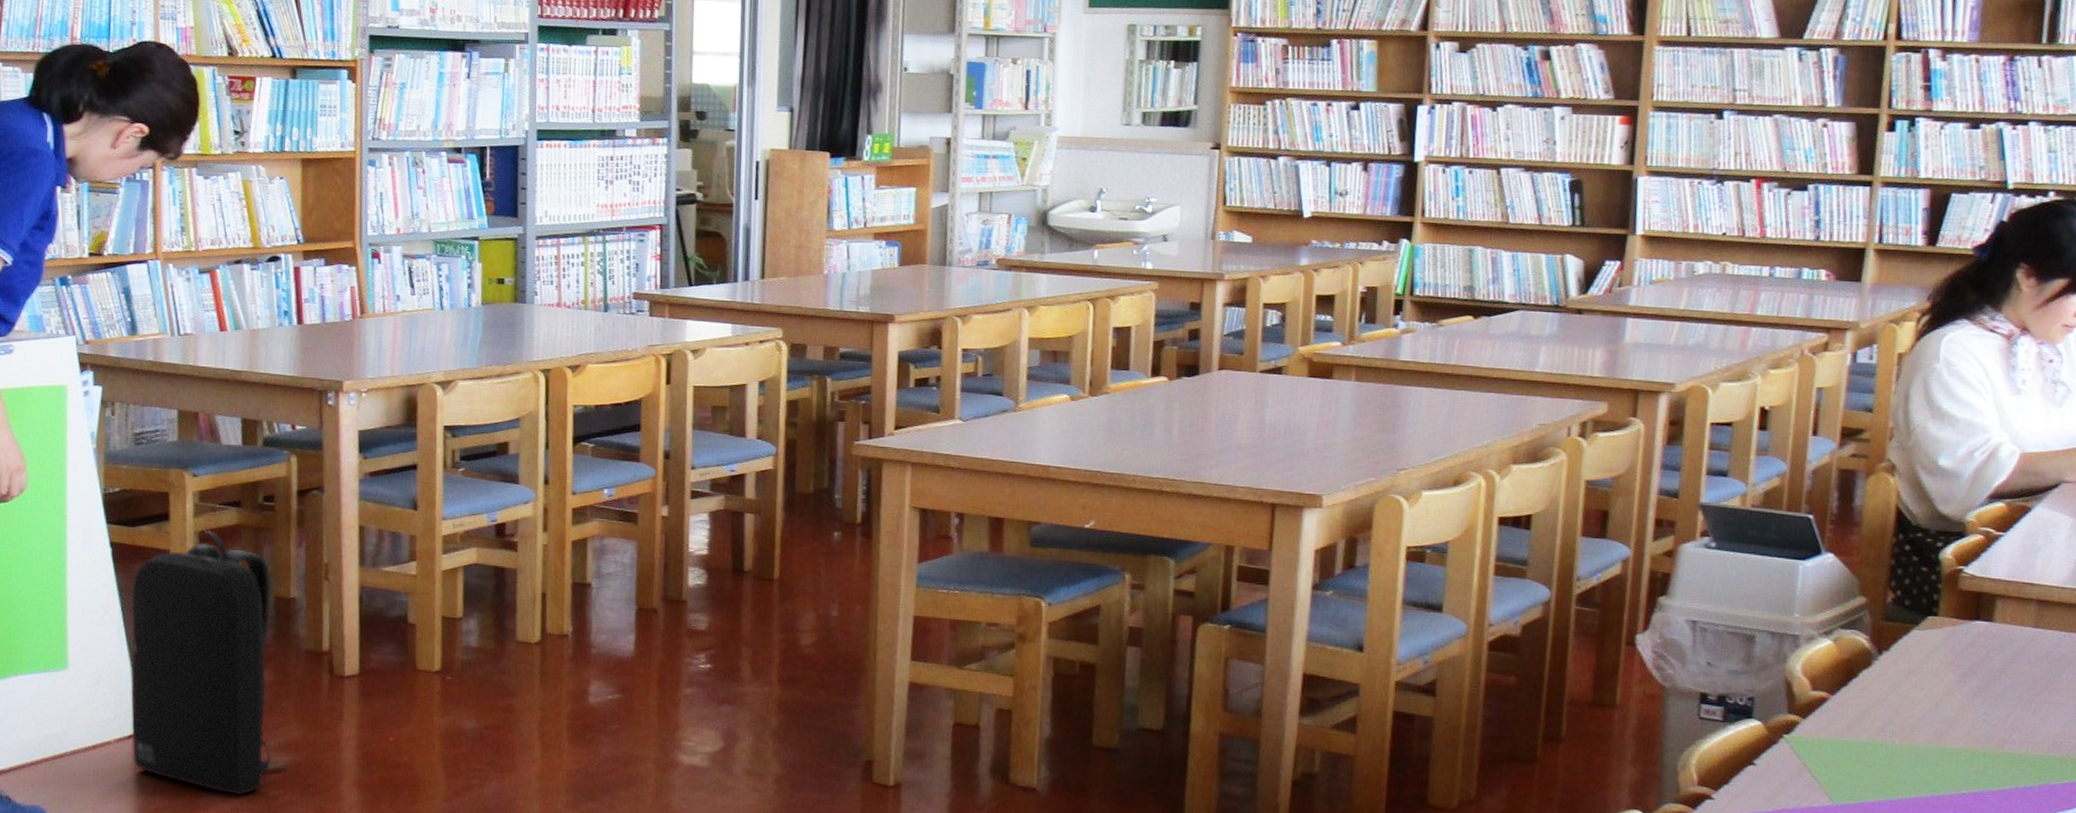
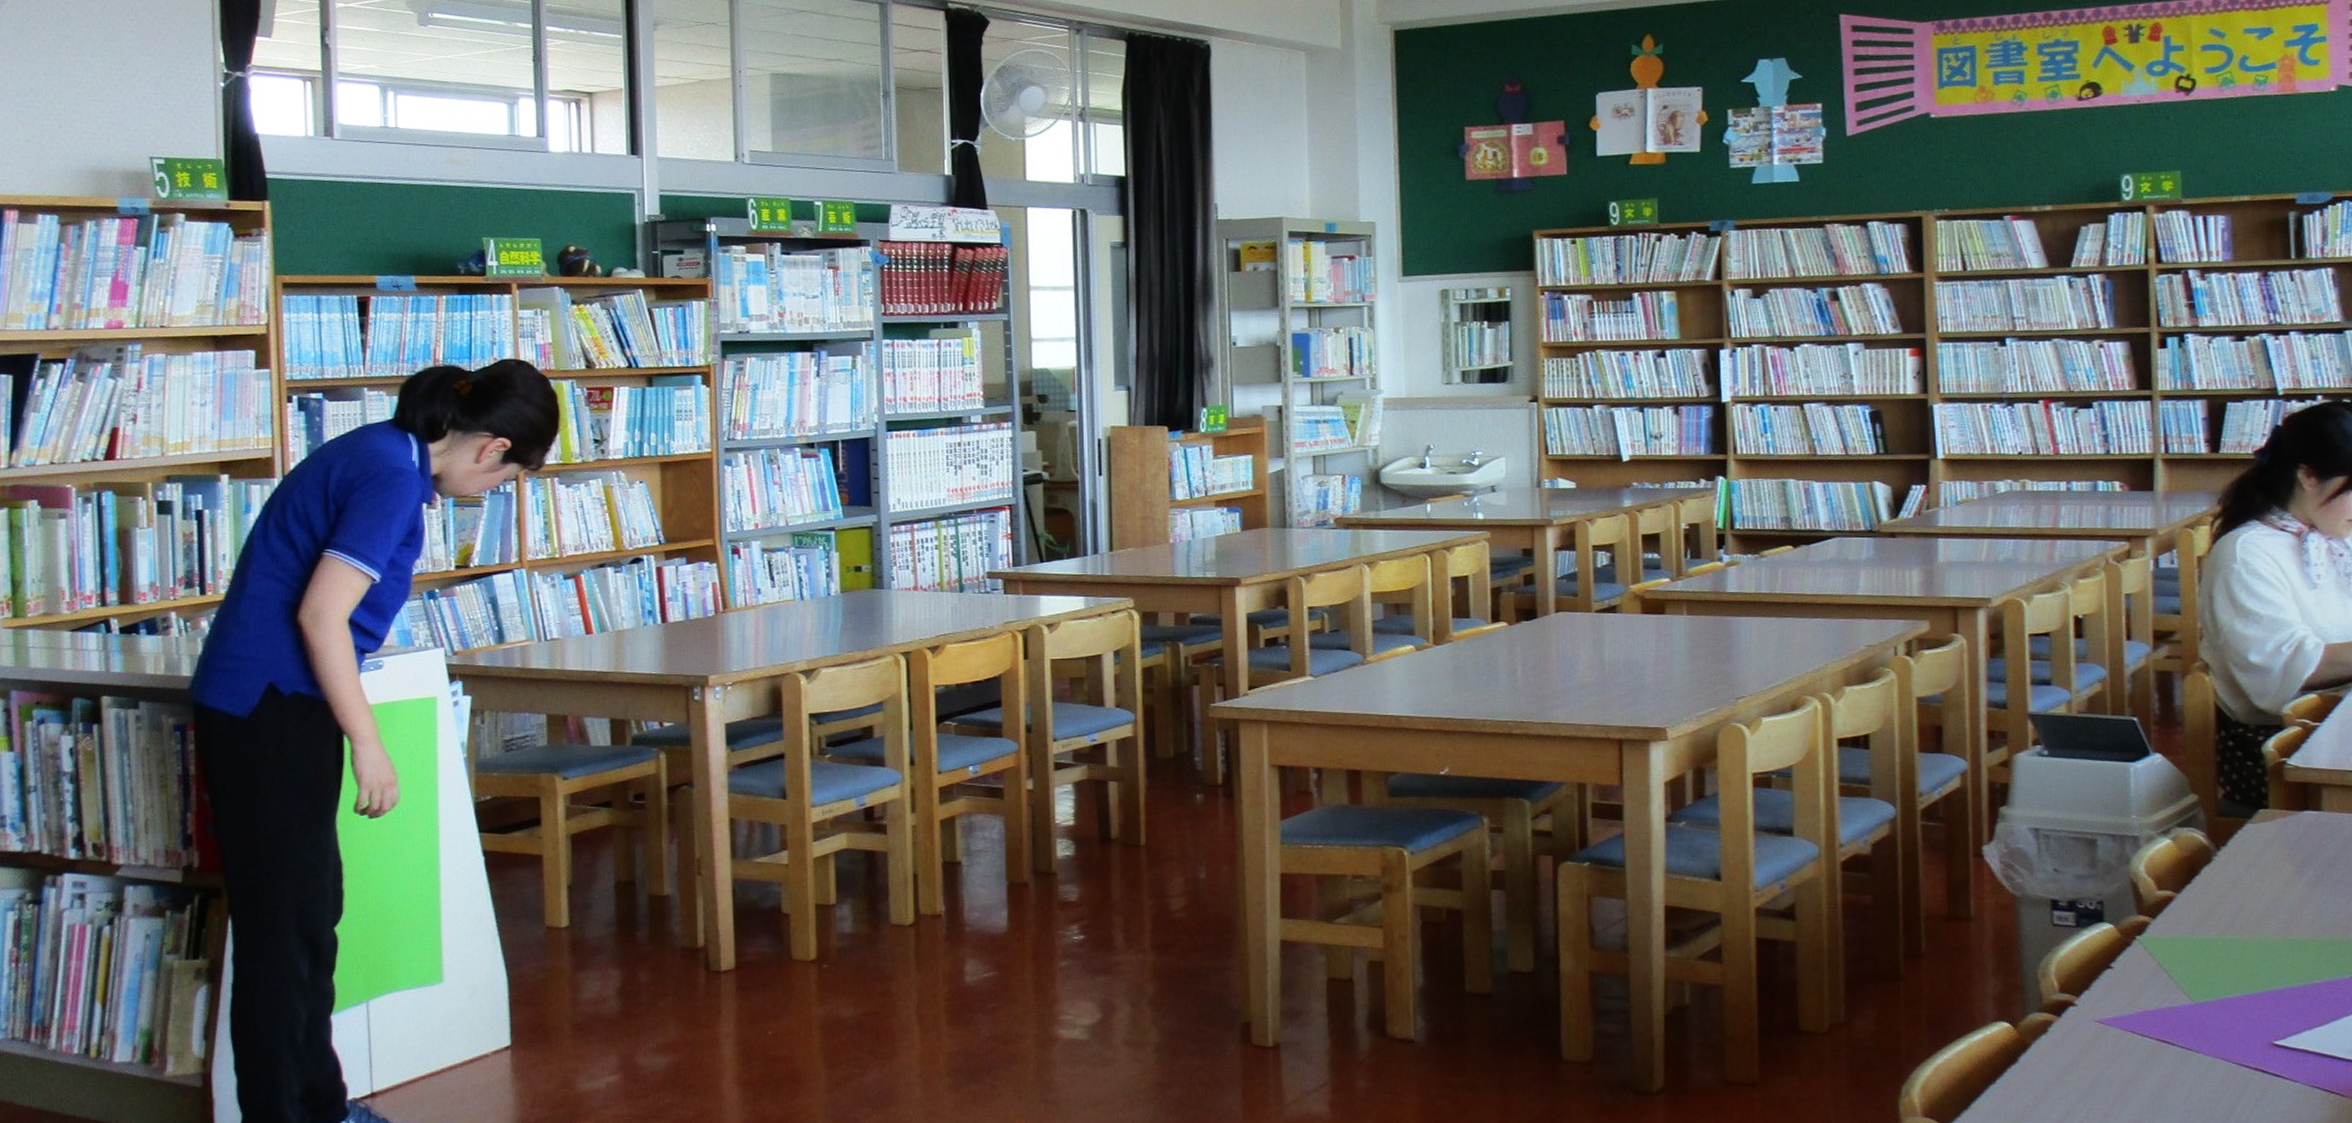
backpack: present [131,530,287,796] -> none [505,832,666,1102]

